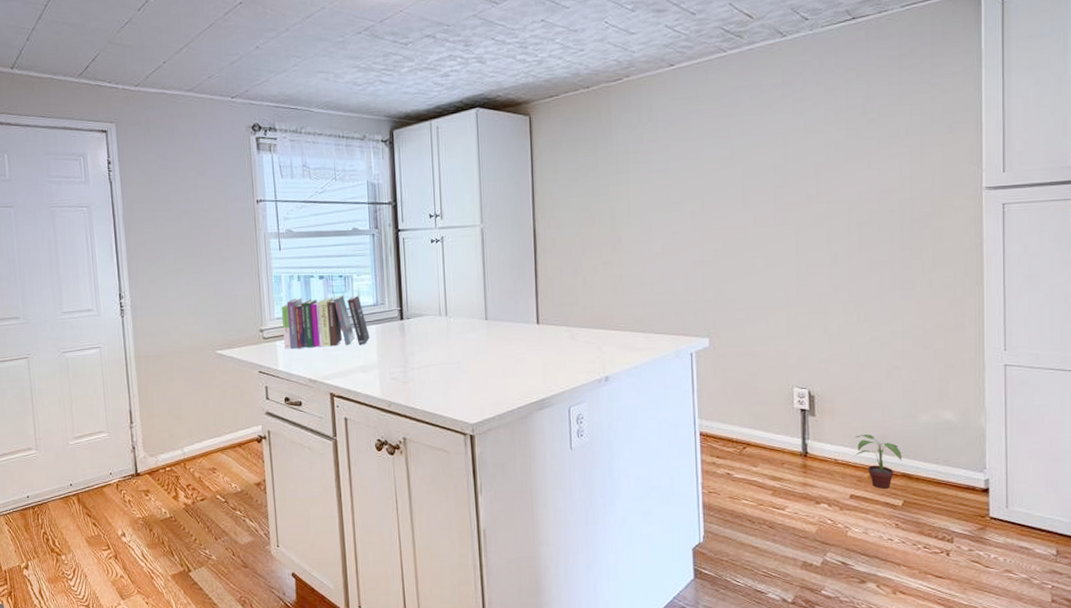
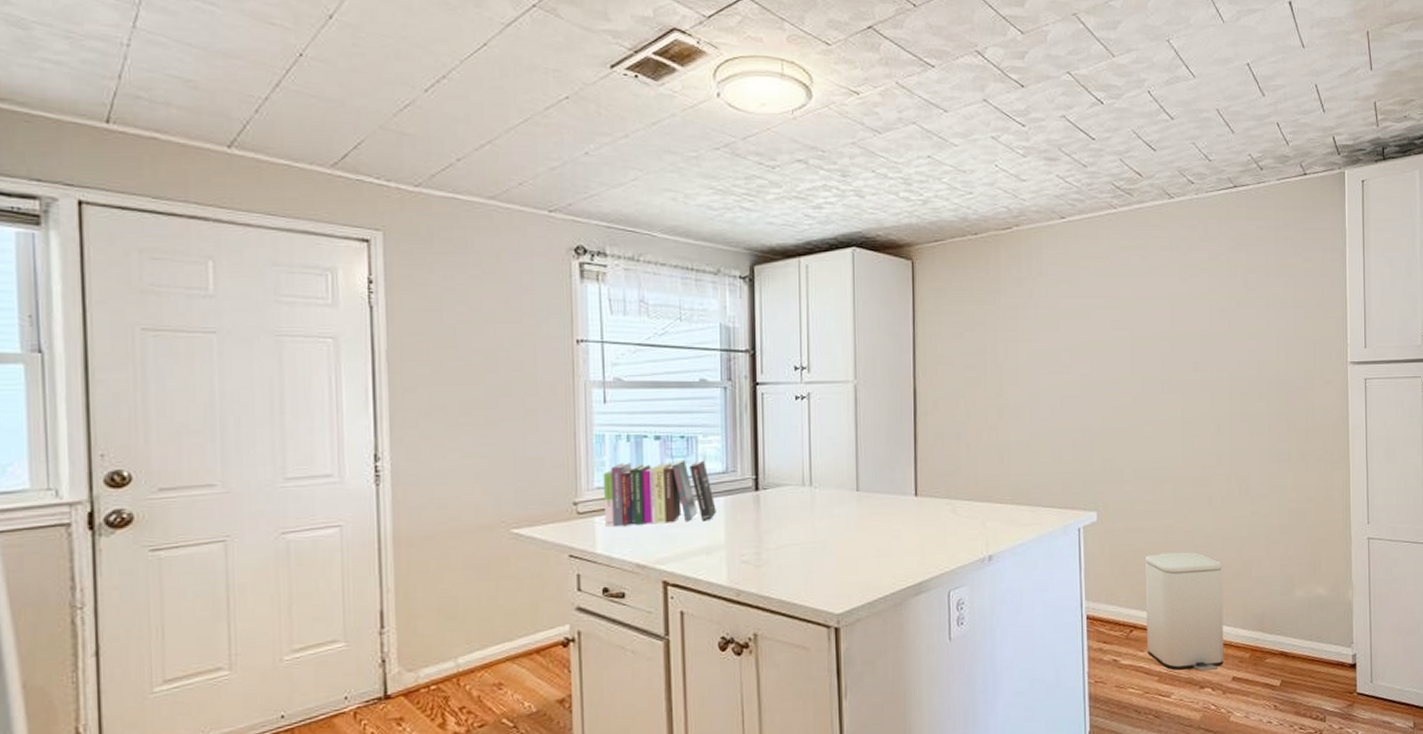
pedal bin: none [758,376,841,488] -> present [1145,551,1224,672]
potted plant: present [855,434,902,489] -> none [1237,612,1279,669]

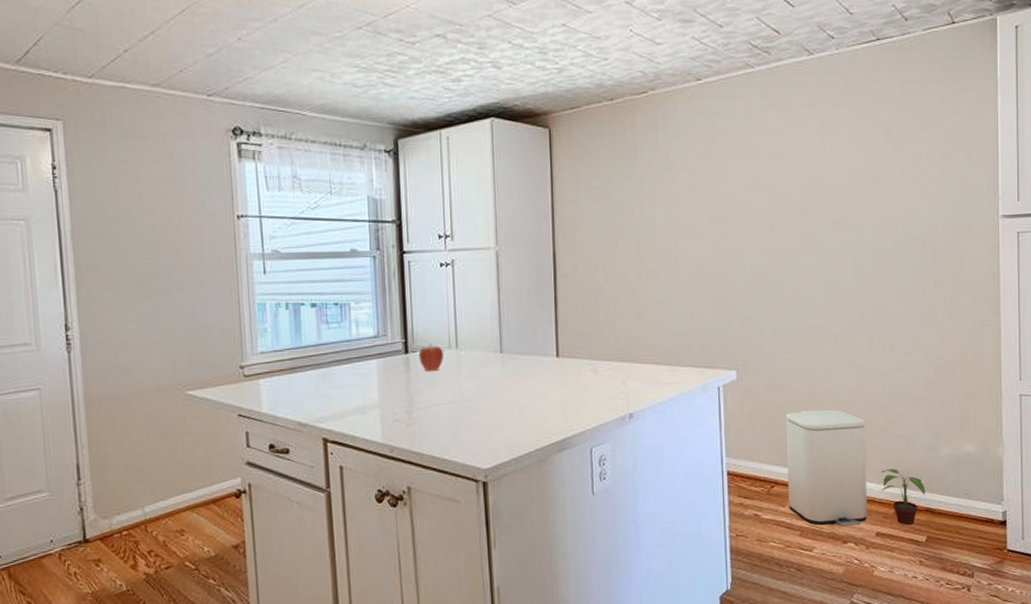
books: present [603,459,716,526] -> none [265,325,370,388]
fruit: none [770,480,796,509] -> present [418,343,443,371]
potted plant: none [1237,612,1279,669] -> present [880,469,925,525]

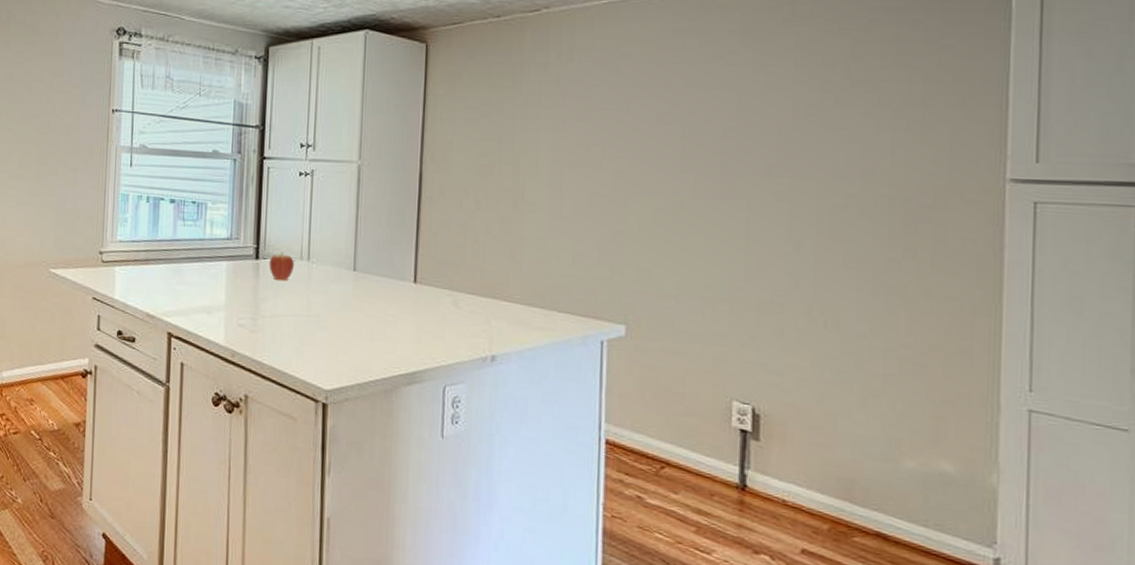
pedal bin: present [785,409,868,527] -> none [682,383,795,536]
potted plant: present [880,469,925,525] -> none [811,473,876,549]

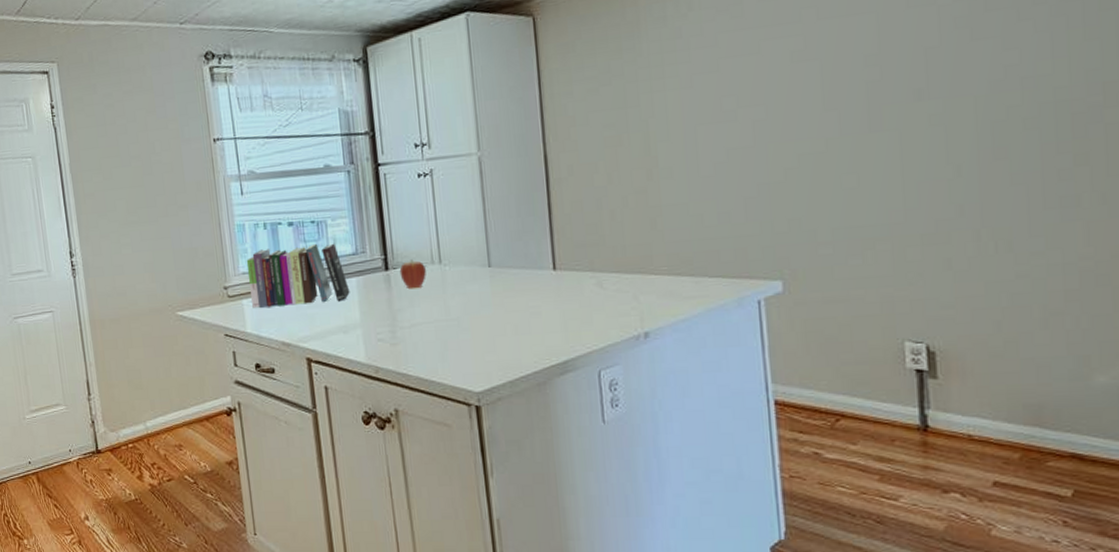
books: none [124,221,219,283] -> present [246,243,350,308]

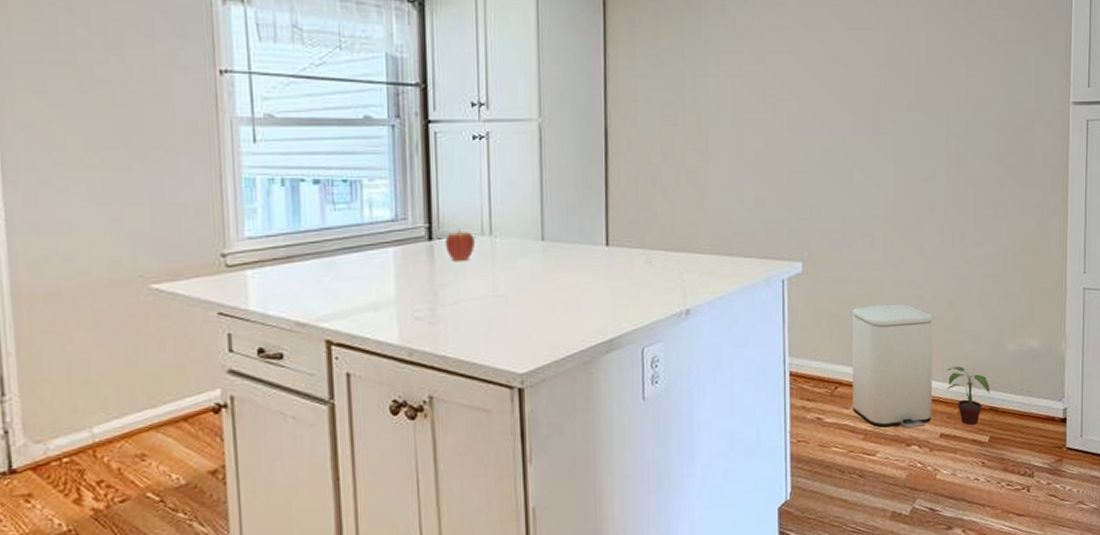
books: present [246,243,350,308] -> none [254,206,385,281]
pedal bin: none [853,326,979,473] -> present [852,304,933,429]
potted plant: none [997,402,1069,474] -> present [946,366,990,425]

